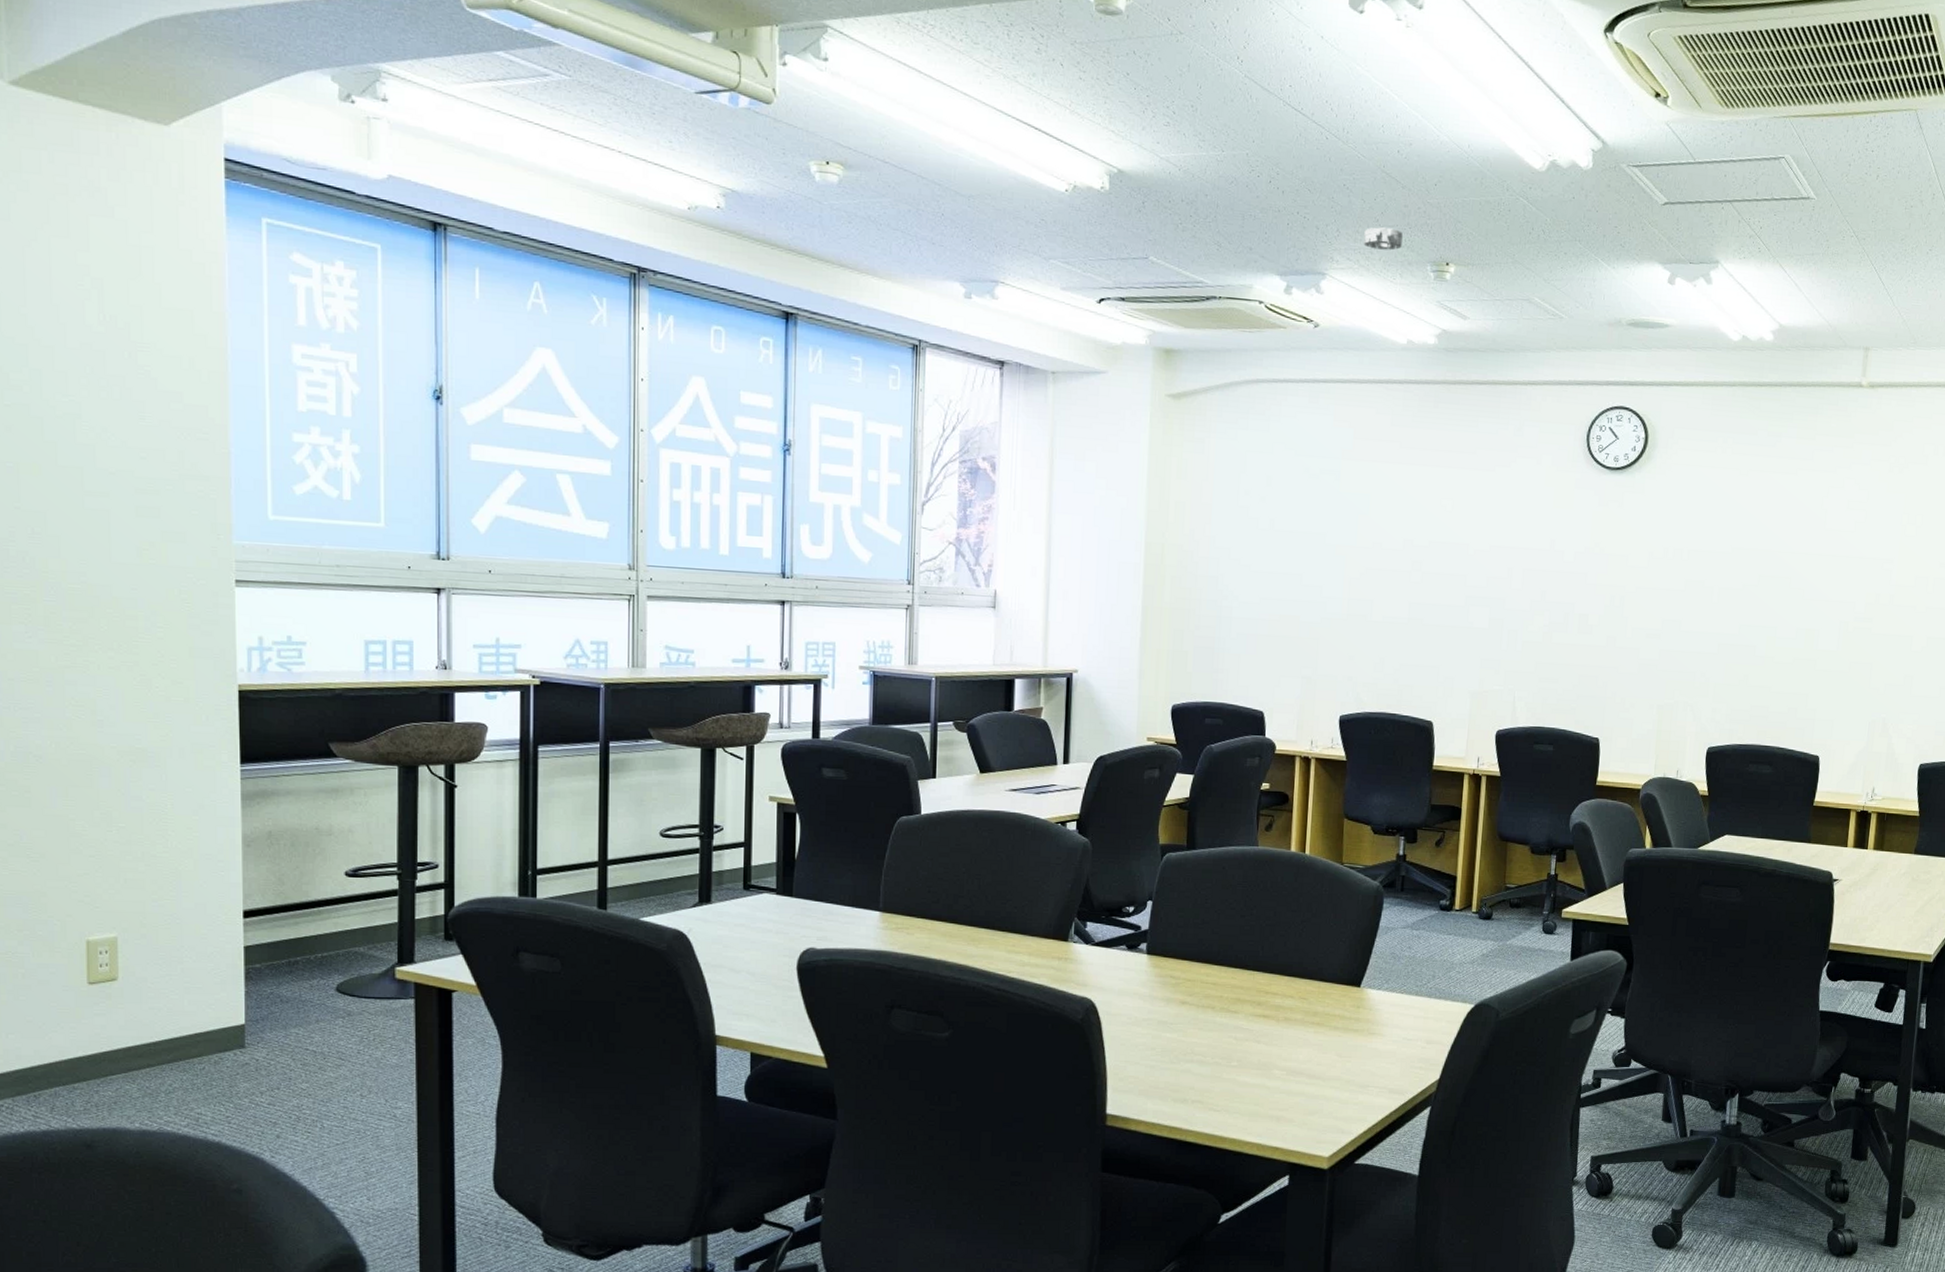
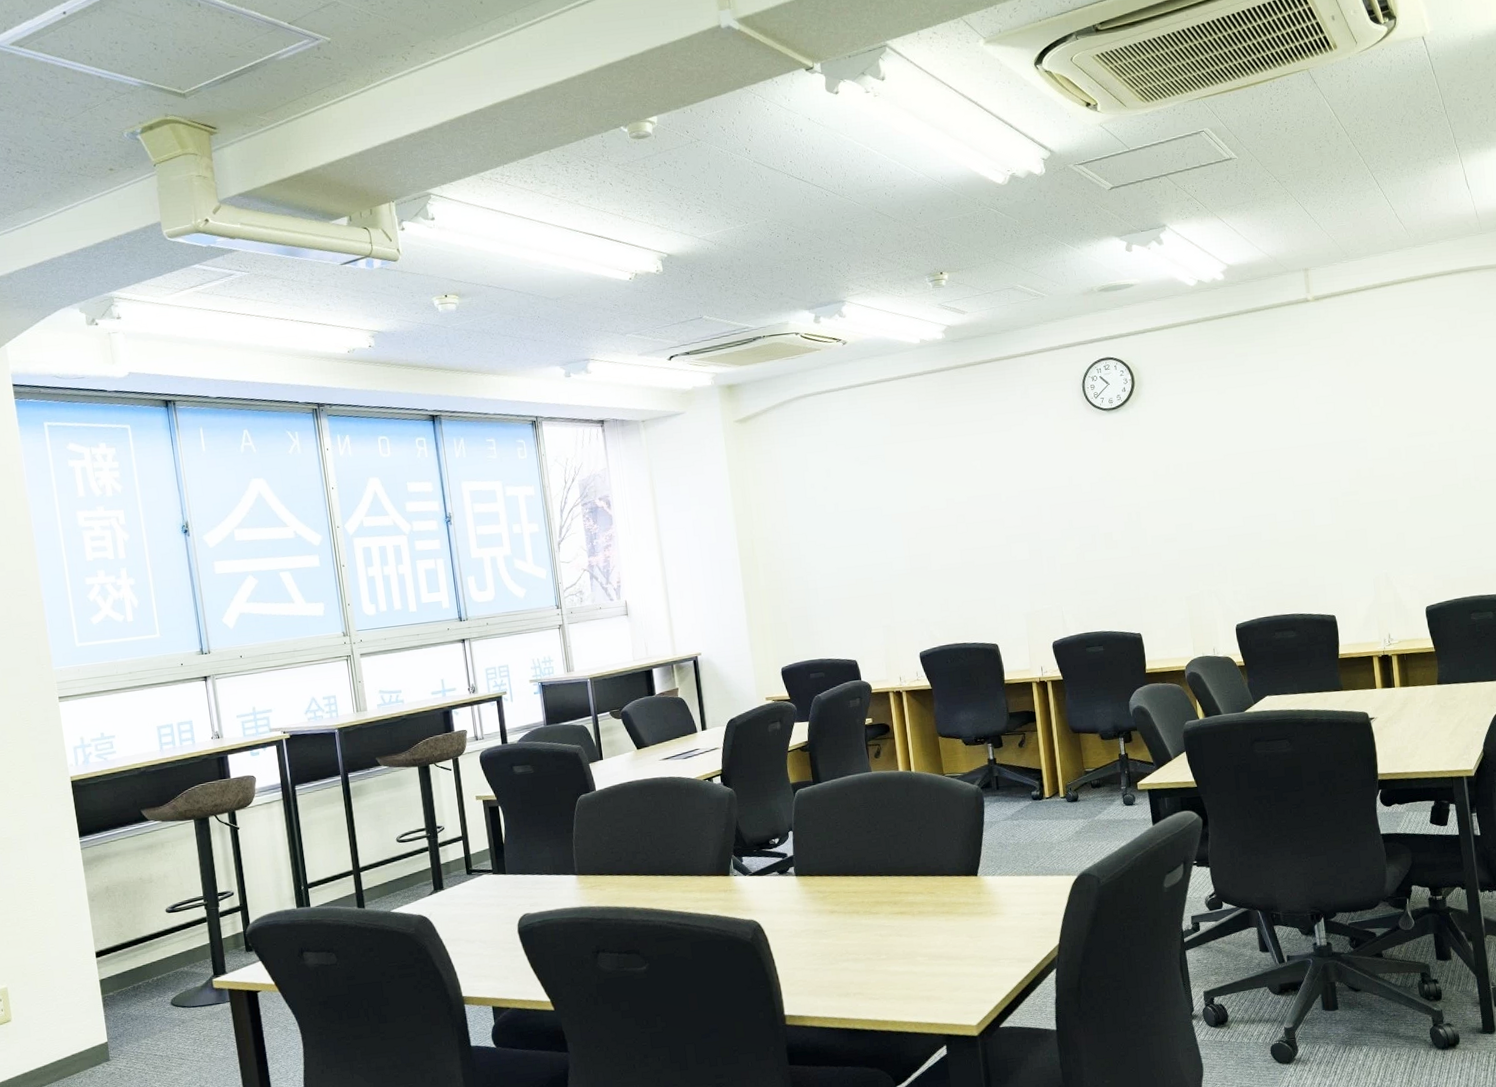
smoke detector: present [1363,227,1403,250] -> none [870,254,902,274]

